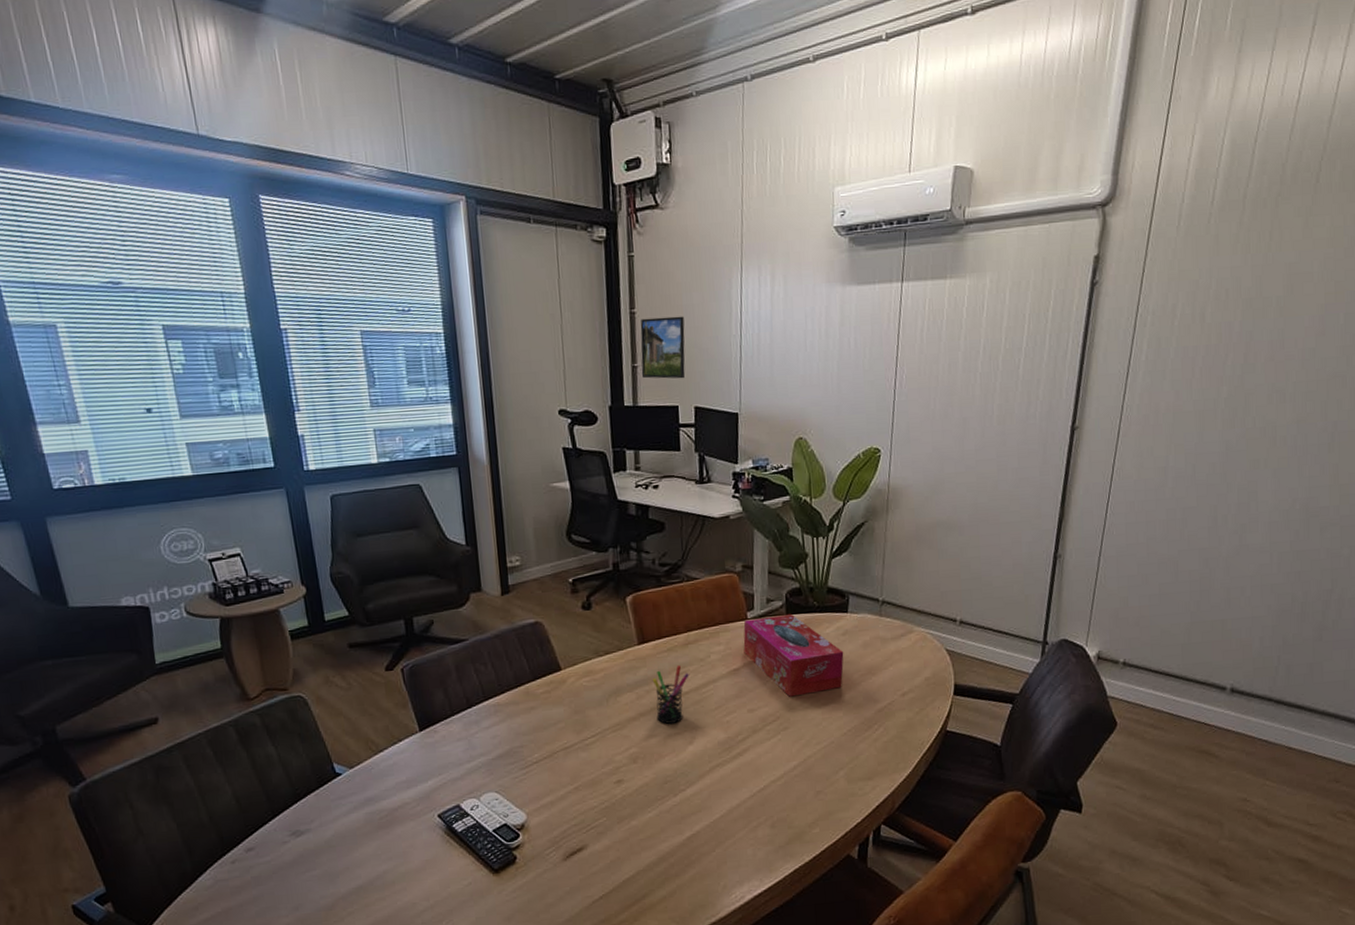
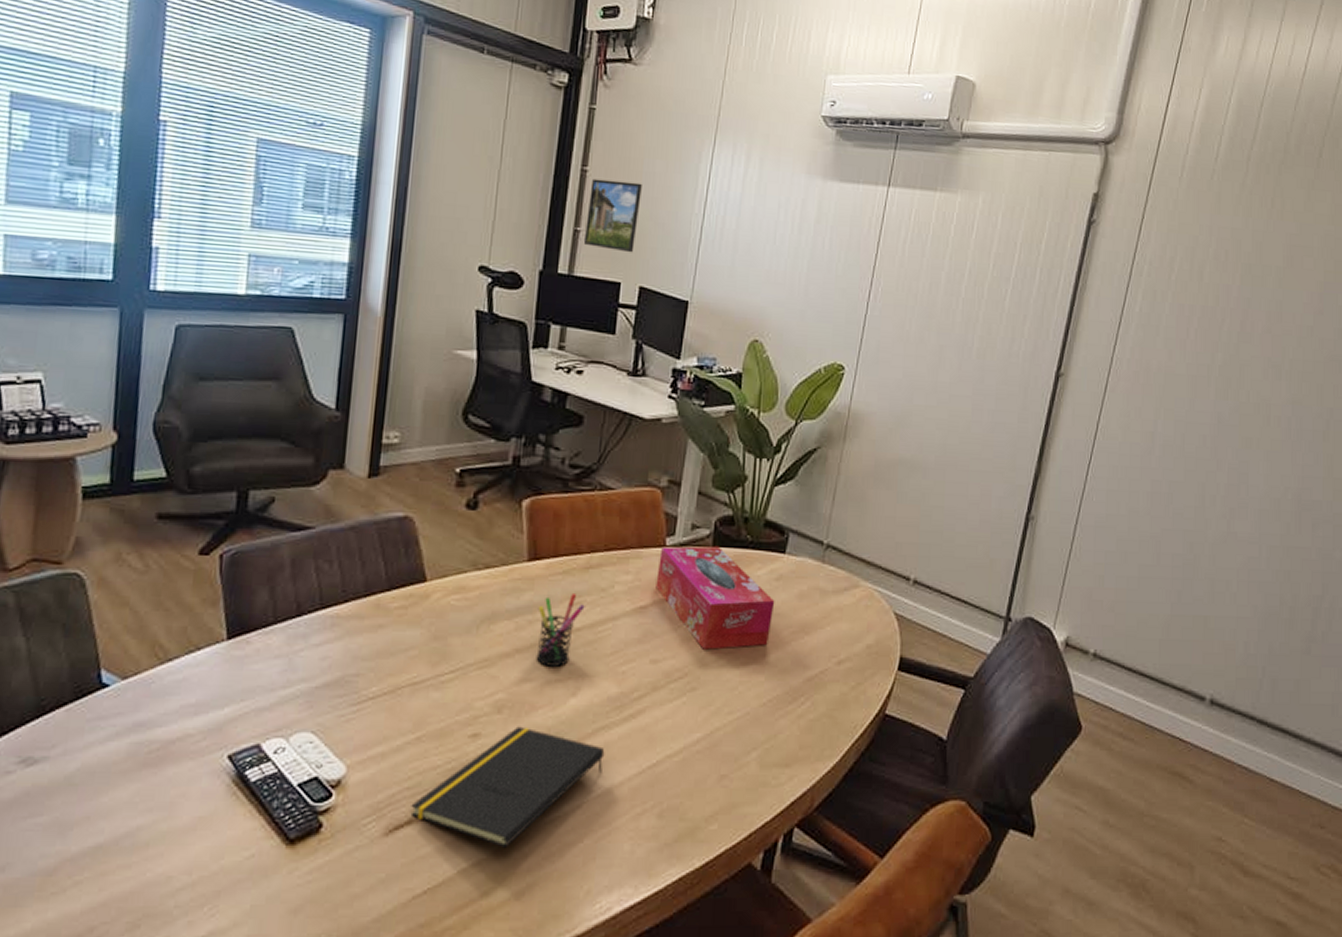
notepad: none [579,771,722,861] -> present [411,726,605,848]

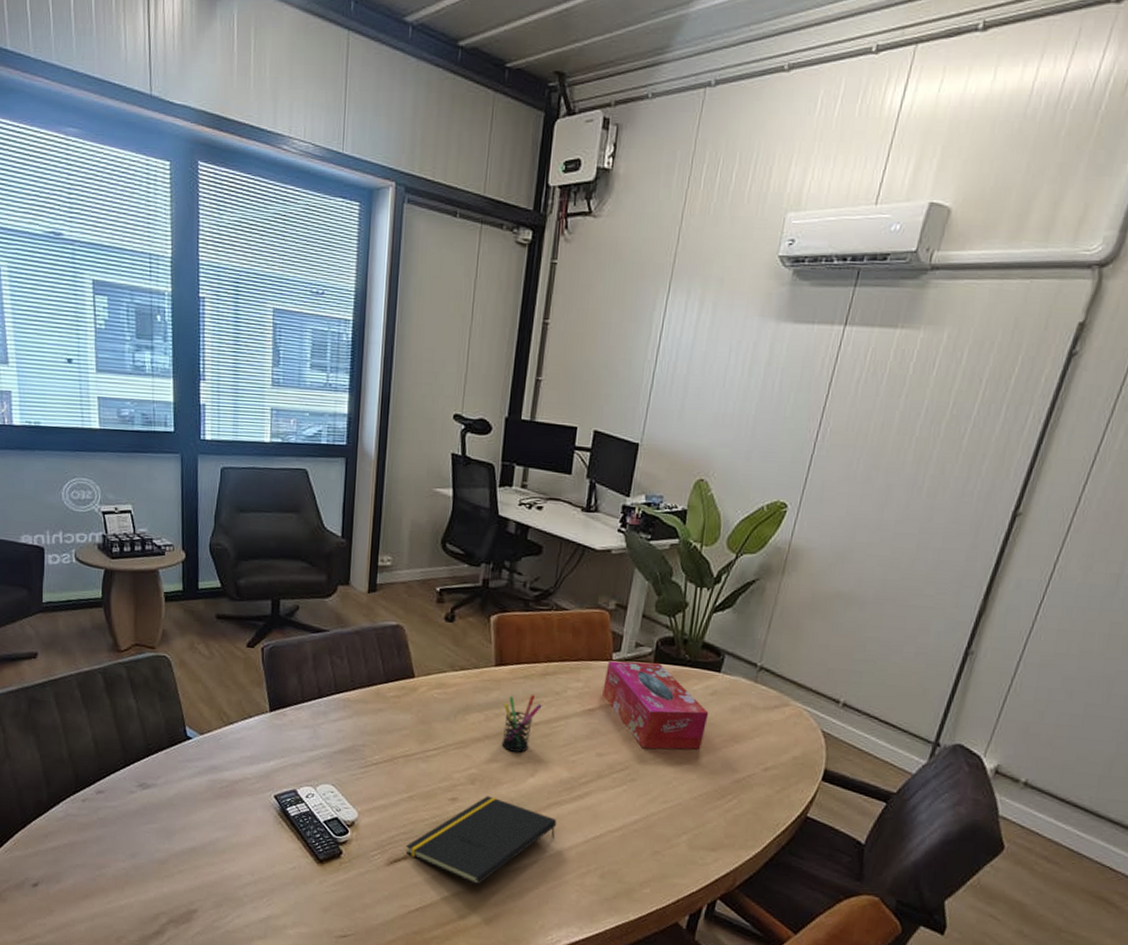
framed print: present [583,178,642,253] -> none [544,330,599,400]

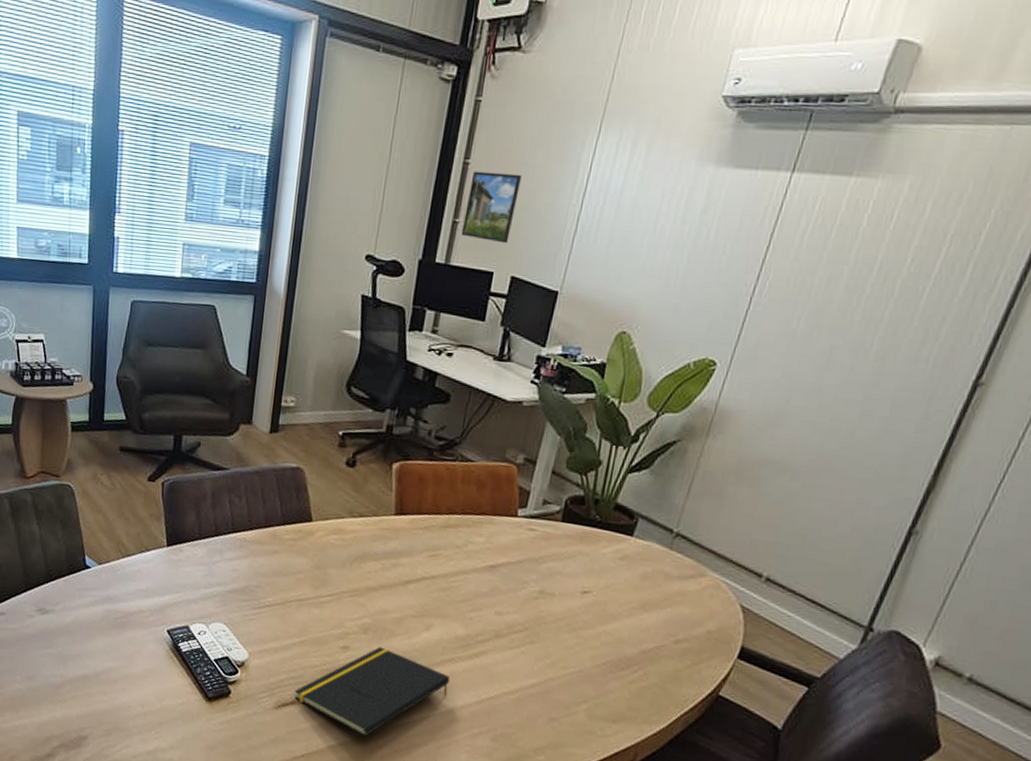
pen holder: present [501,695,542,753] -> none [397,546,441,605]
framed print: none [544,330,599,400] -> present [460,171,522,244]
tissue box: present [602,660,709,750] -> none [505,516,618,616]

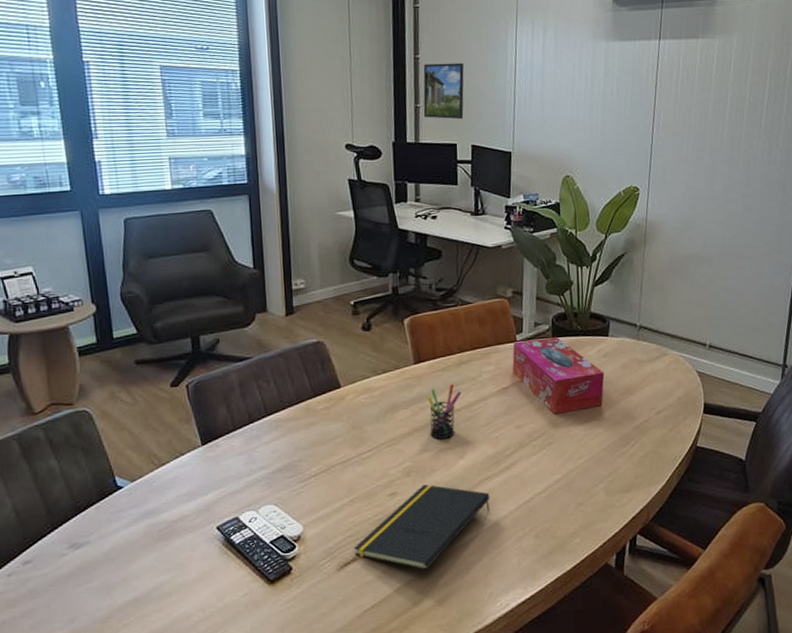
pen holder: none [397,546,441,605] -> present [426,384,462,439]
tissue box: none [505,516,618,616] -> present [512,336,605,414]

